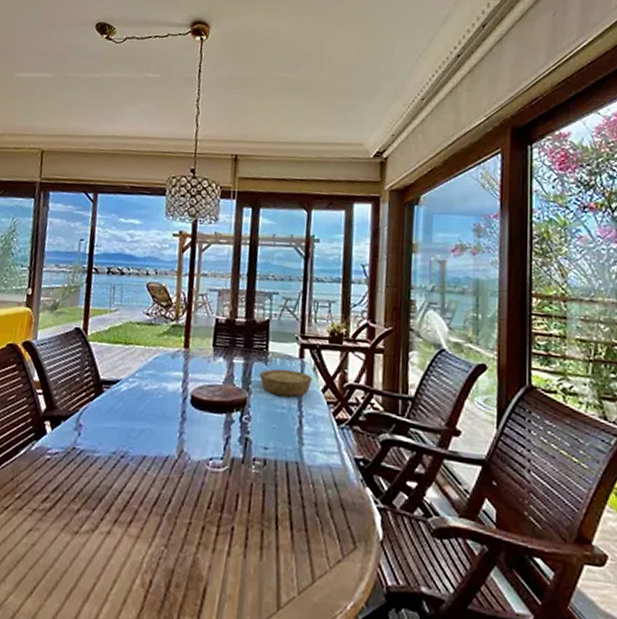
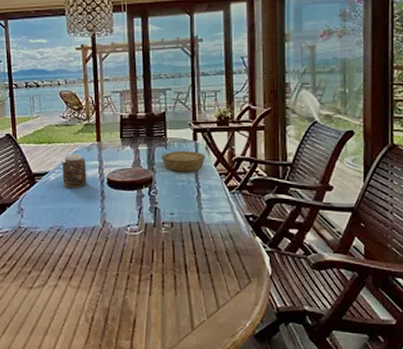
jar: none [136,359,168,405] -> present [62,154,87,188]

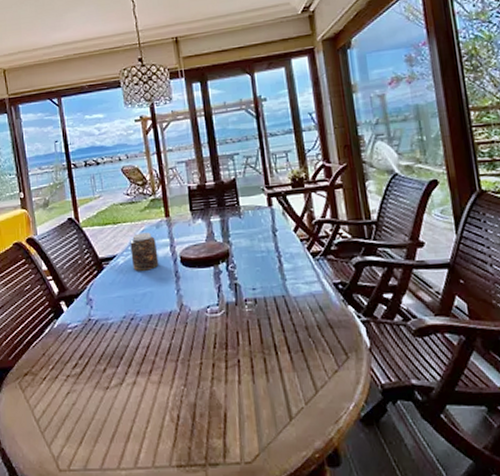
bowl: present [160,151,206,172] -> none [235,217,284,242]

